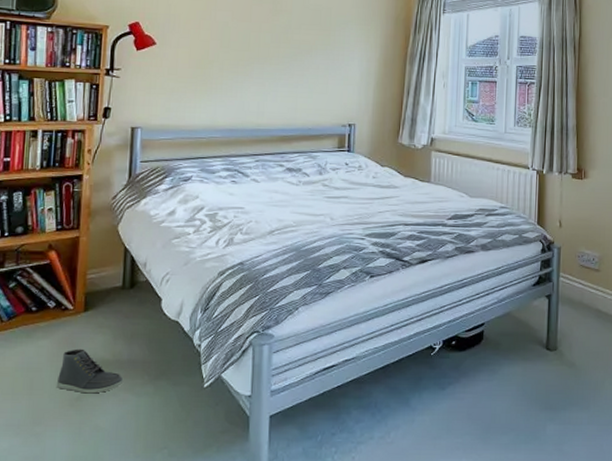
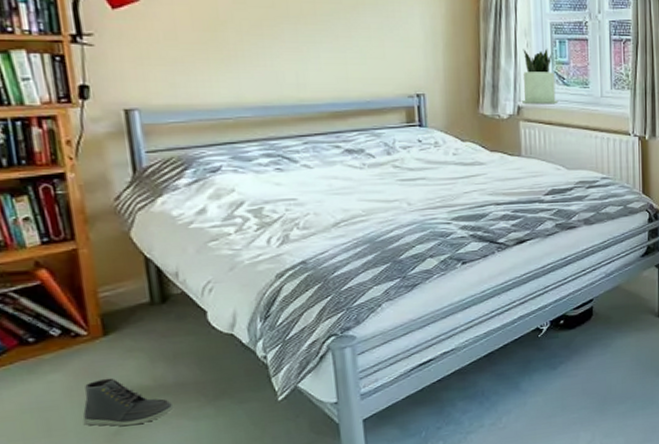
planter: none [434,88,467,138] -> present [521,48,559,105]

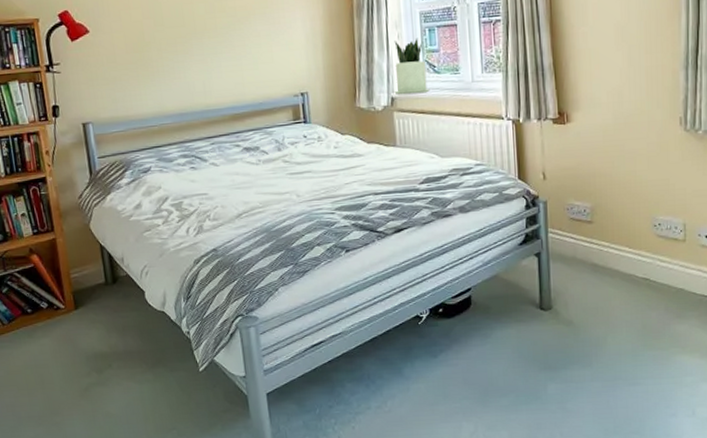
sneaker: present [82,378,174,427] -> none [64,344,124,385]

